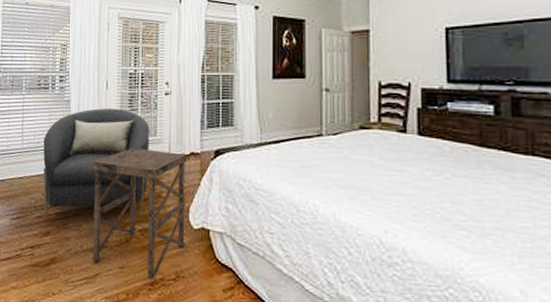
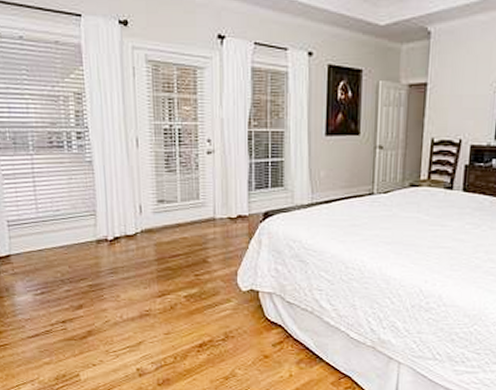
armchair: present [43,108,149,218] -> none [63,169,191,291]
side table: present [92,148,187,279] -> none [126,213,234,341]

